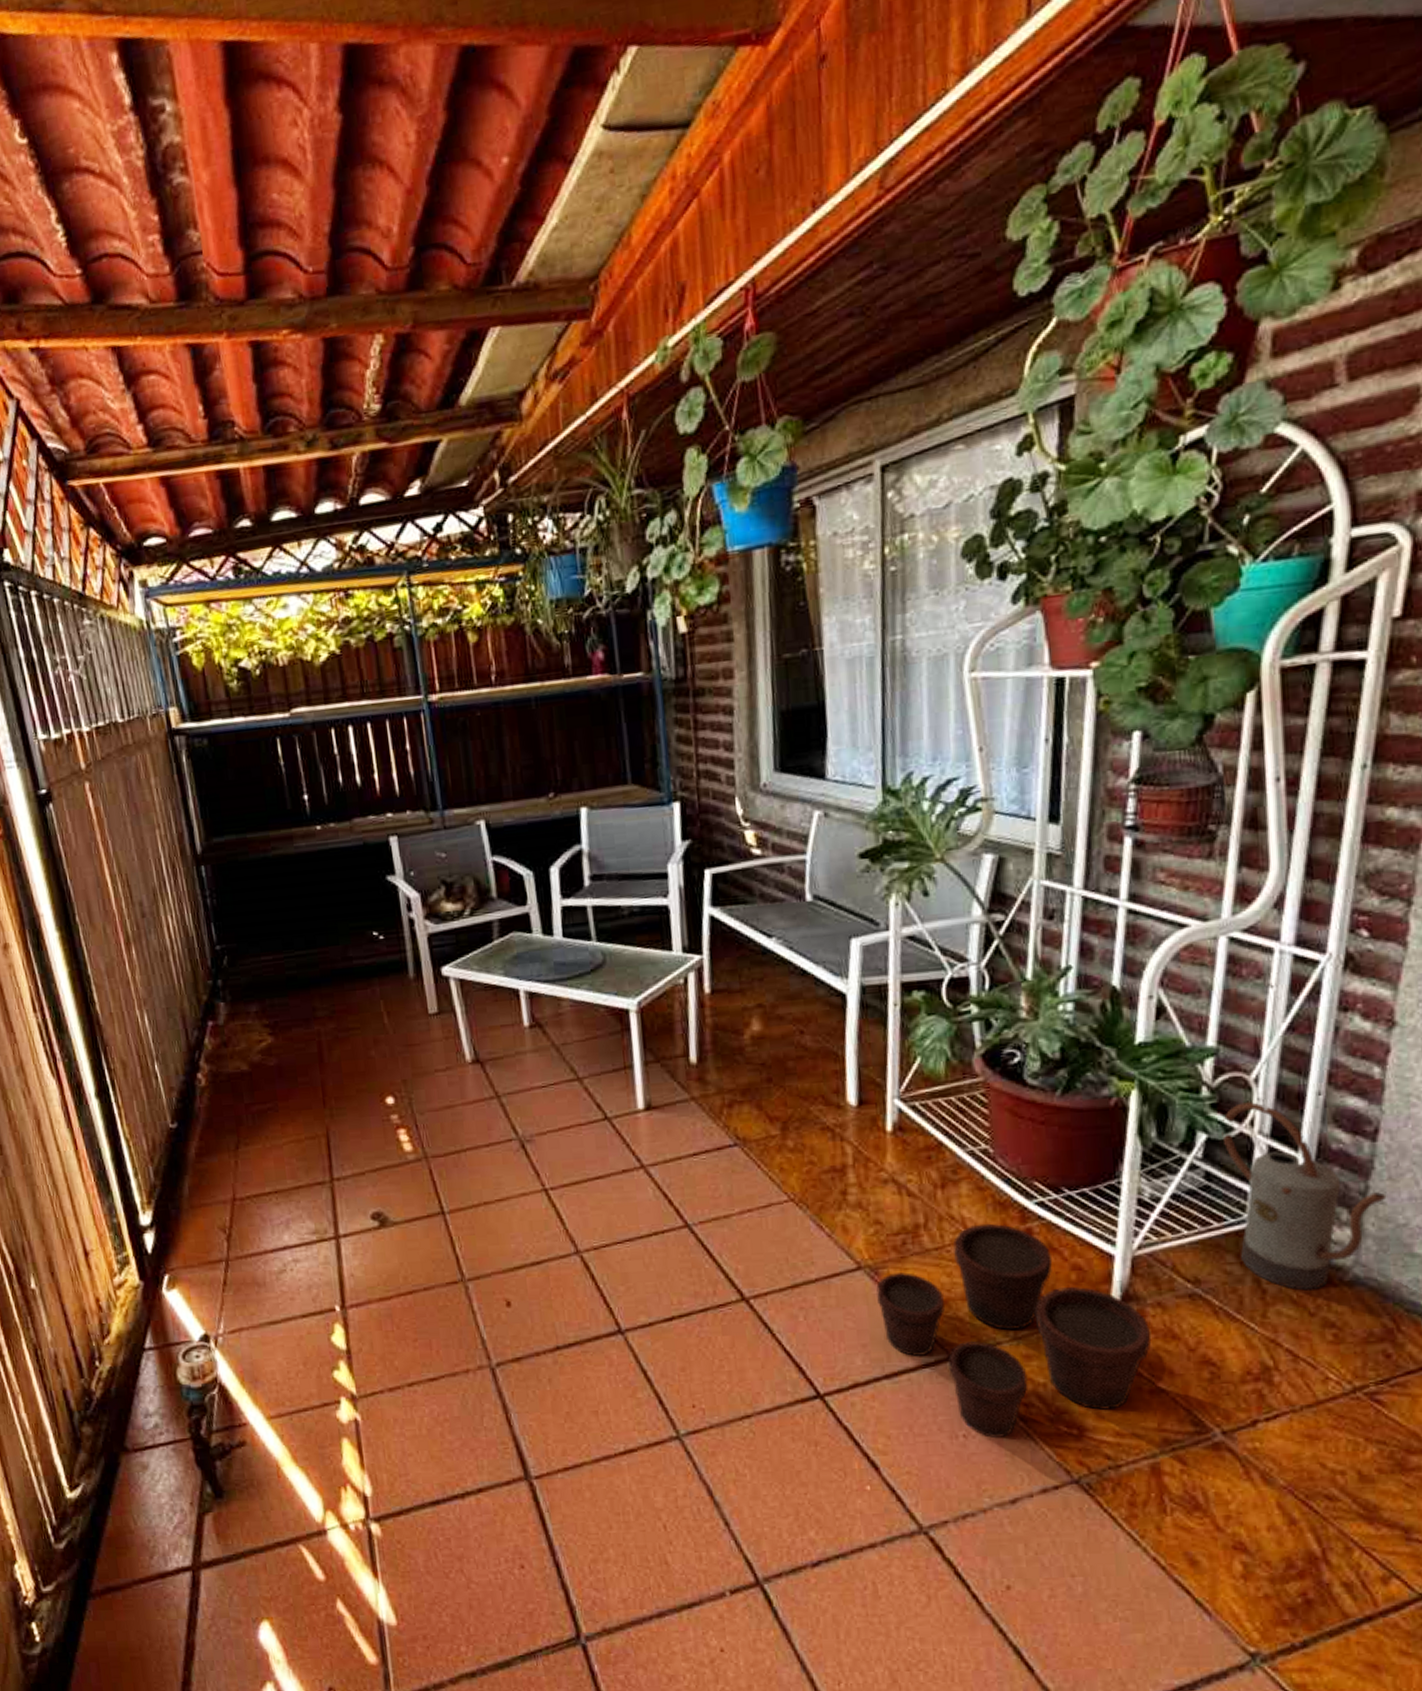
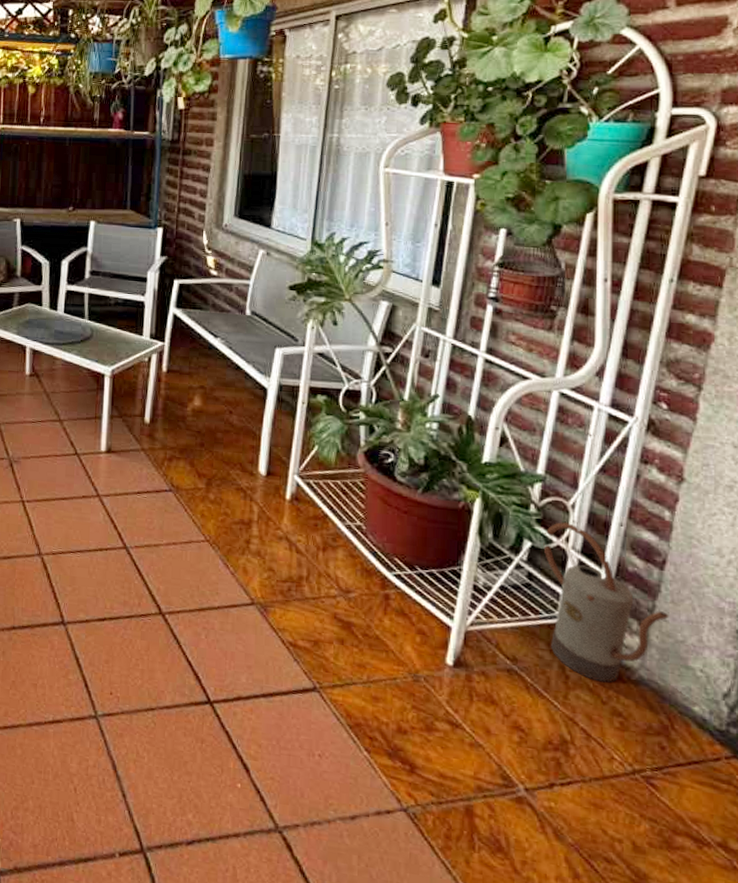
flower pot: present [875,1223,1152,1438] -> none [263,584,475,762]

